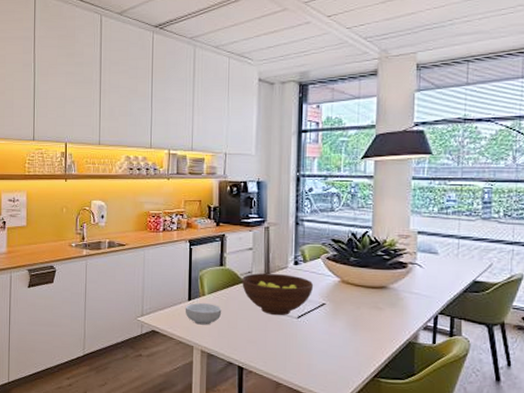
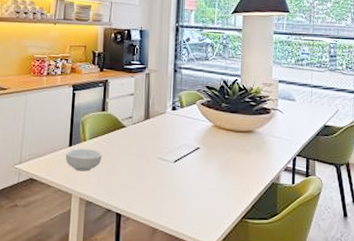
fruit bowl: present [242,273,314,316] -> none [123,118,190,161]

